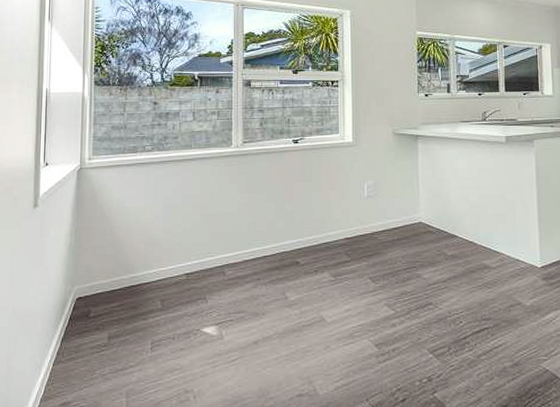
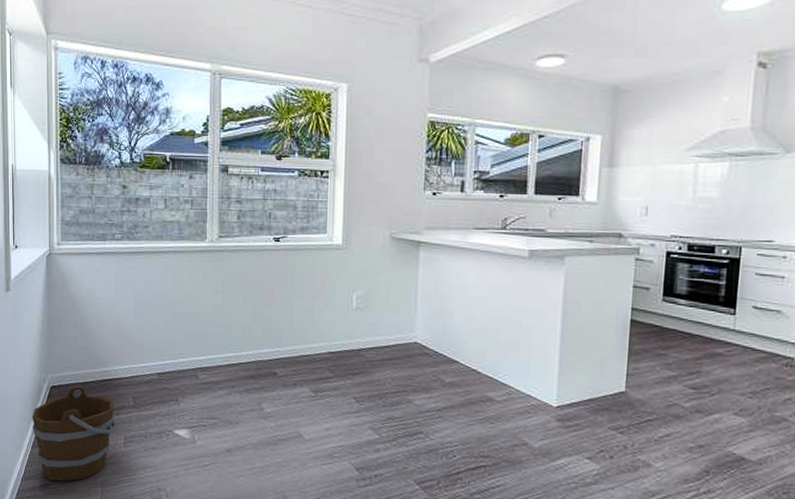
bucket: none [54,295,145,397] -> present [32,386,118,482]

